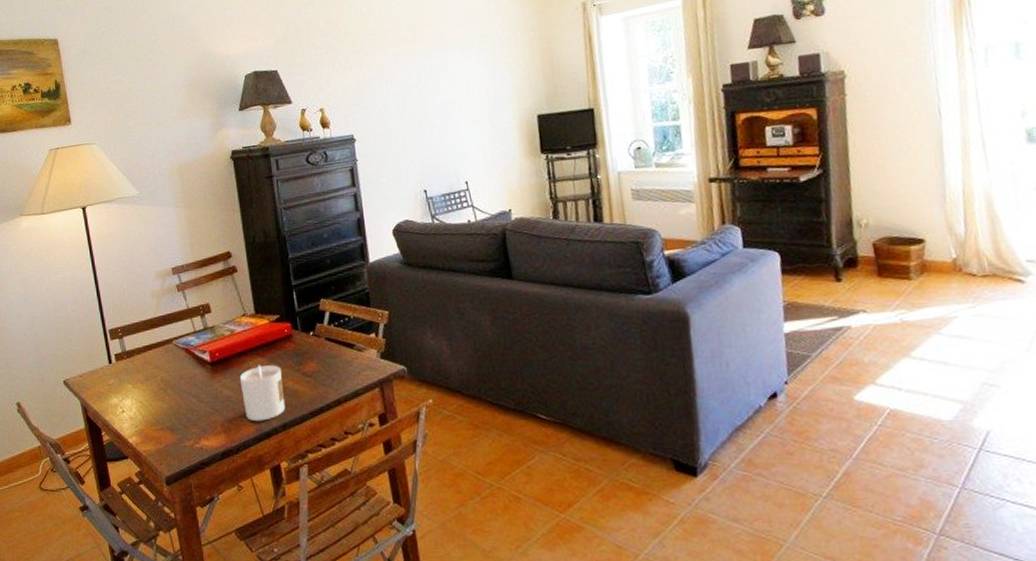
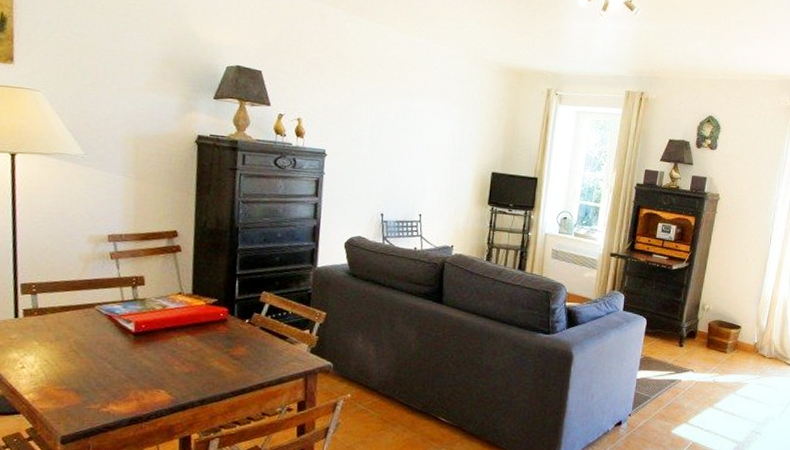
candle: present [239,365,286,422] -> none [163,342,209,395]

